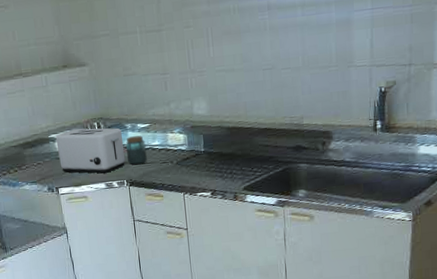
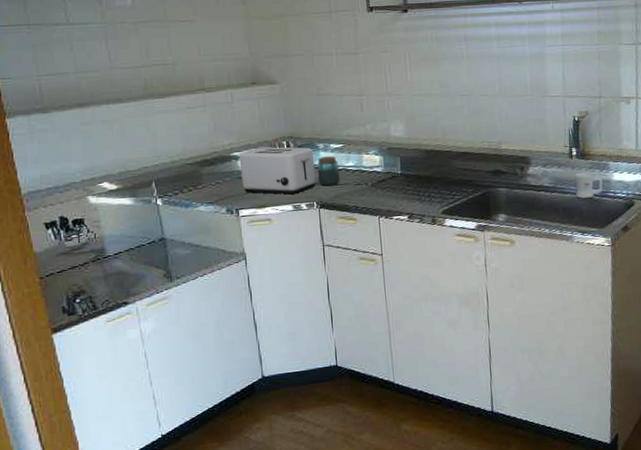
mug: none [377,145,408,173] -> present [574,172,603,199]

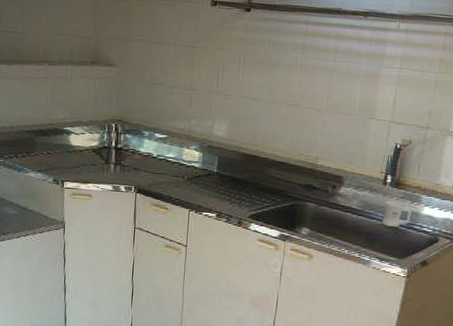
toaster: present [239,146,316,195] -> none [70,126,138,176]
peanut butter: present [316,156,340,187] -> none [139,144,160,174]

